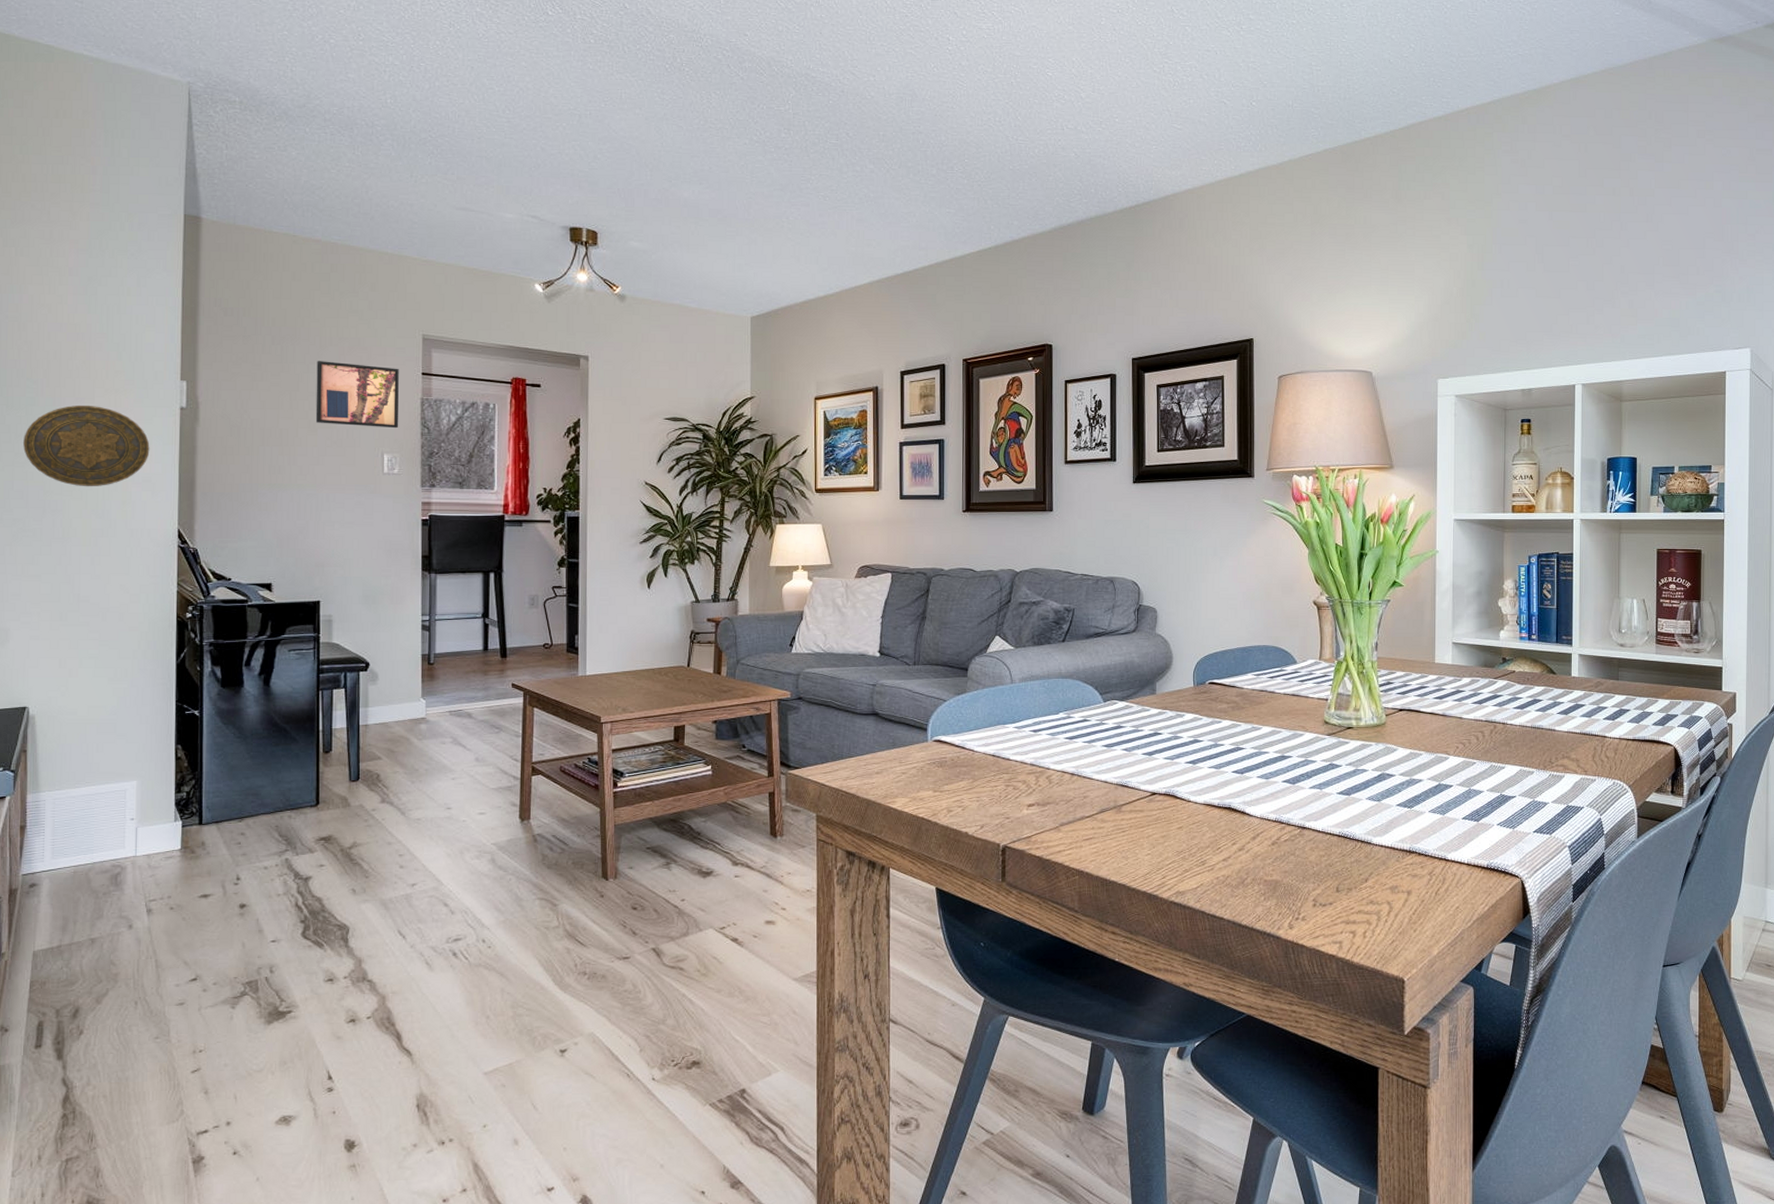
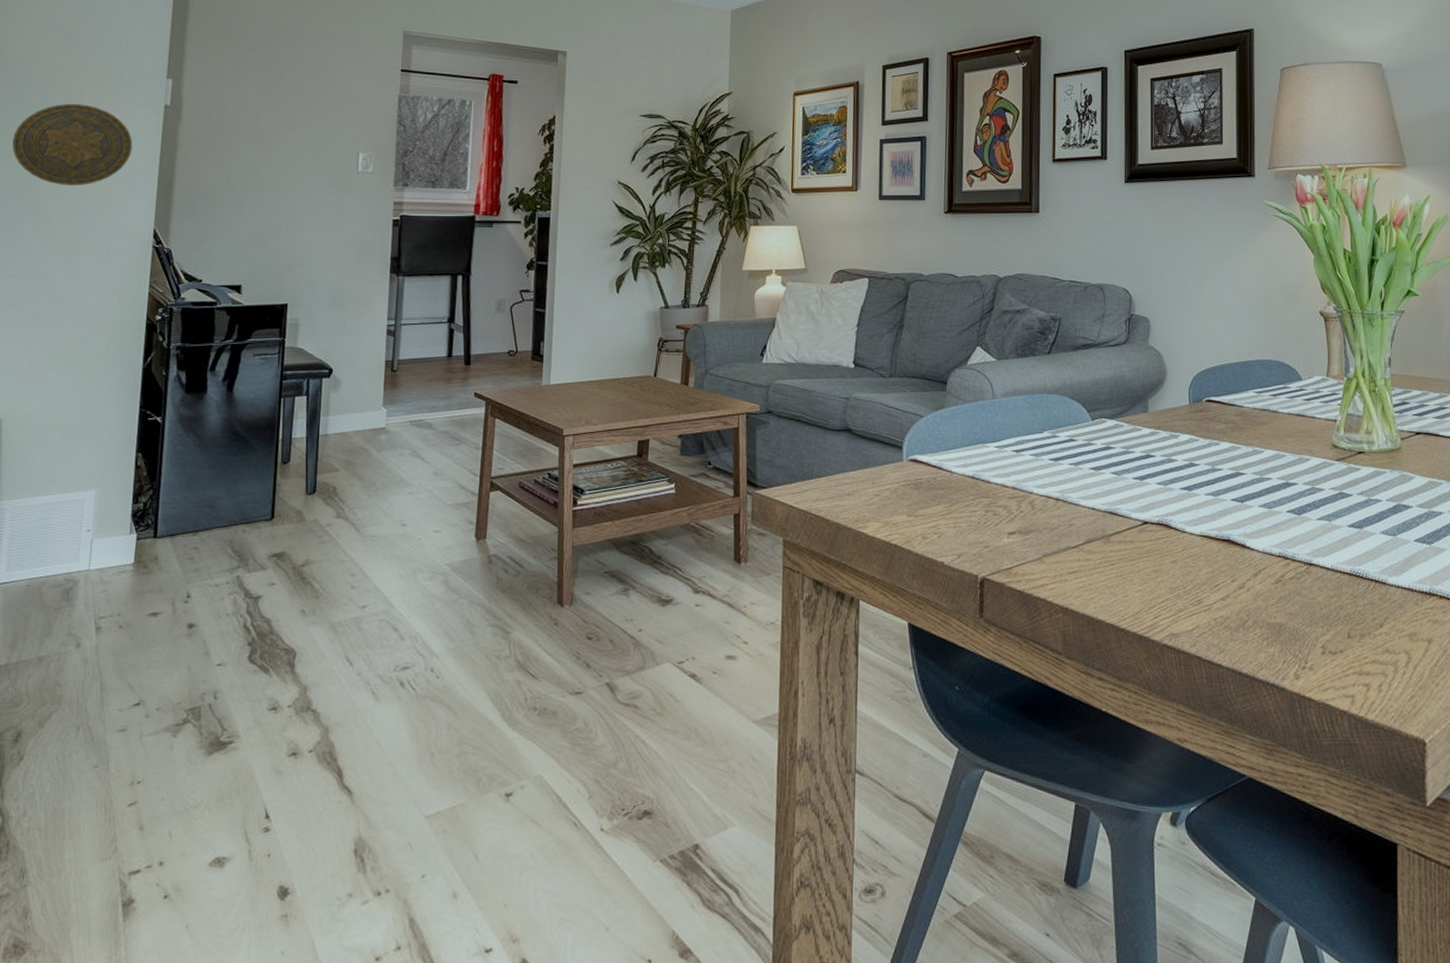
wall art: present [315,361,399,429] -> none [294,58,379,126]

